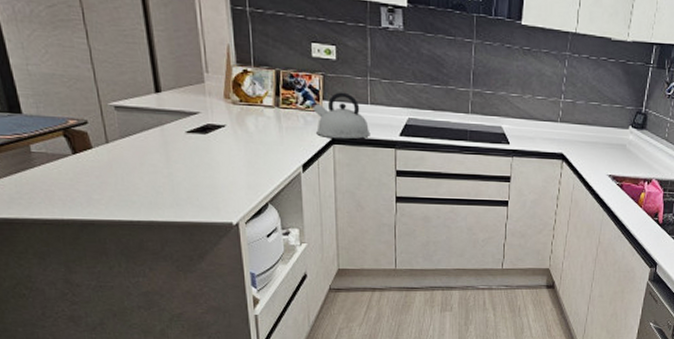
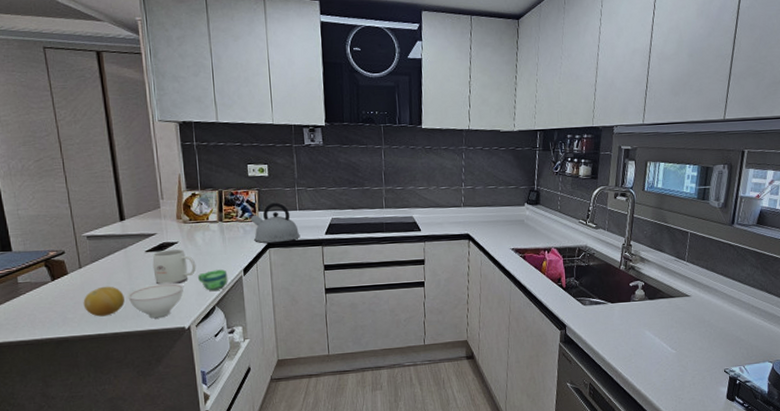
fruit: none [111,167,161,201] -> present [83,286,125,317]
bowl: none [165,170,232,210] -> present [127,282,184,319]
mug: none [194,132,247,173] -> present [152,249,196,285]
cup: none [248,162,284,186] -> present [197,269,228,291]

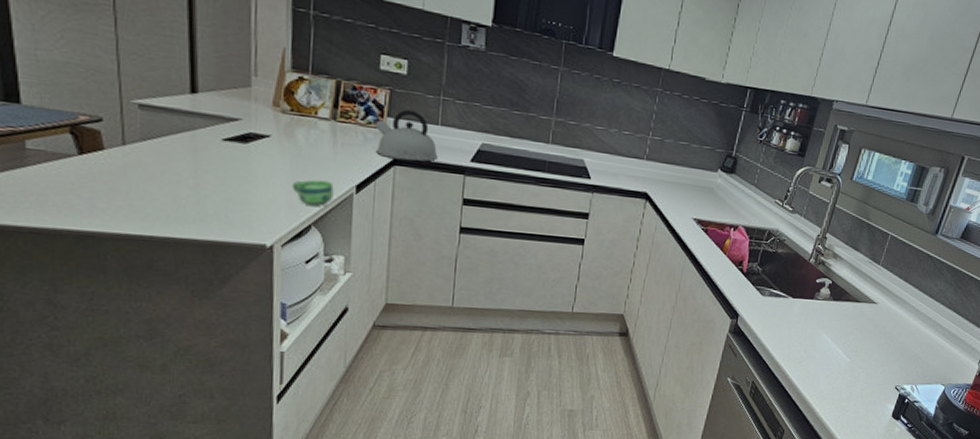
fruit: present [83,286,125,317] -> none [122,174,184,214]
bowl: present [127,282,184,319] -> none [189,183,272,228]
mug: present [152,249,196,285] -> none [230,142,292,189]

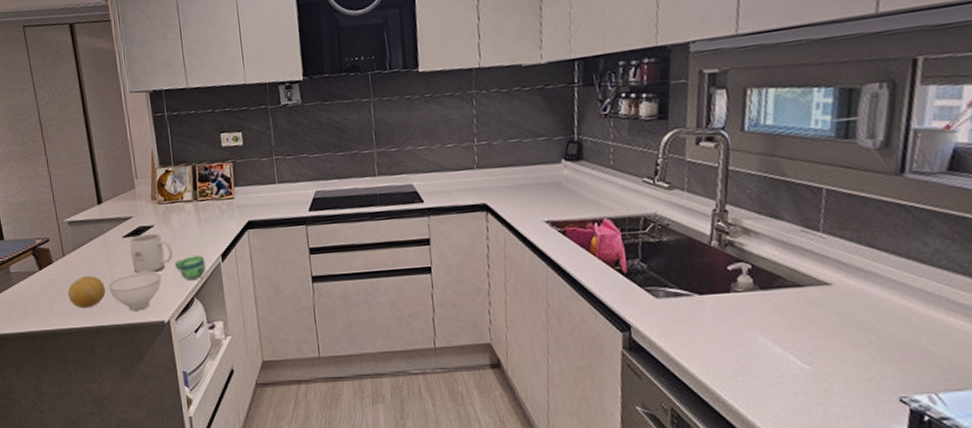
fruit: none [122,174,184,214] -> present [67,275,106,309]
bowl: none [189,183,272,228] -> present [108,271,162,311]
mug: none [230,142,292,189] -> present [130,233,173,274]
kettle: present [375,109,438,162] -> none [226,175,281,224]

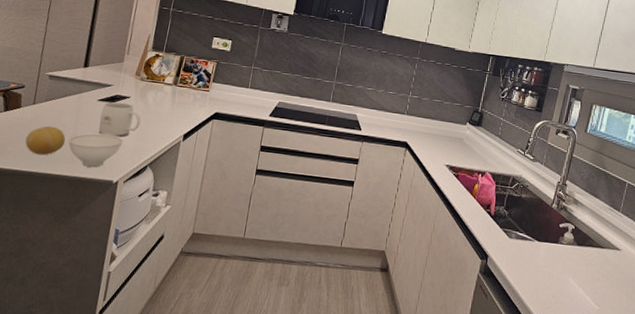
cup: present [174,255,206,280] -> none [138,130,168,151]

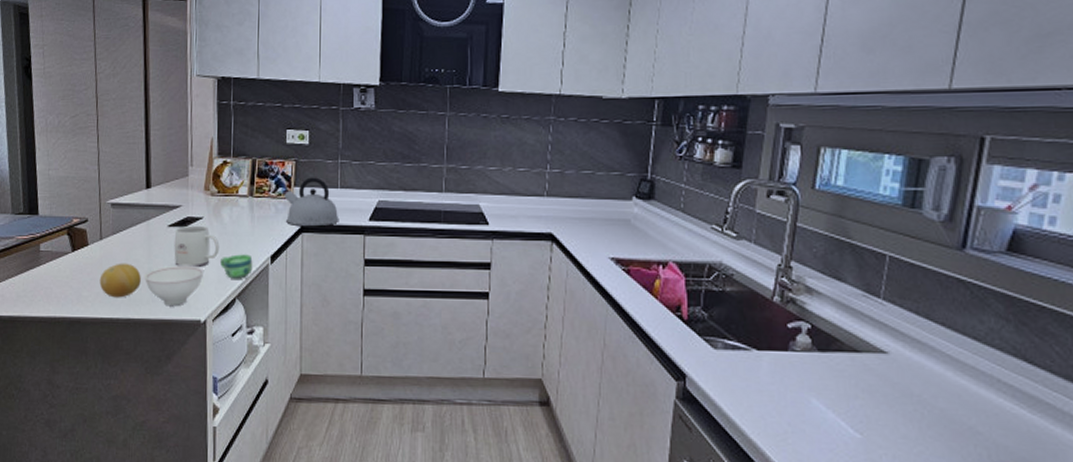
cup: none [138,130,168,151] -> present [219,254,253,279]
kettle: none [201,76,246,116] -> present [284,177,339,227]

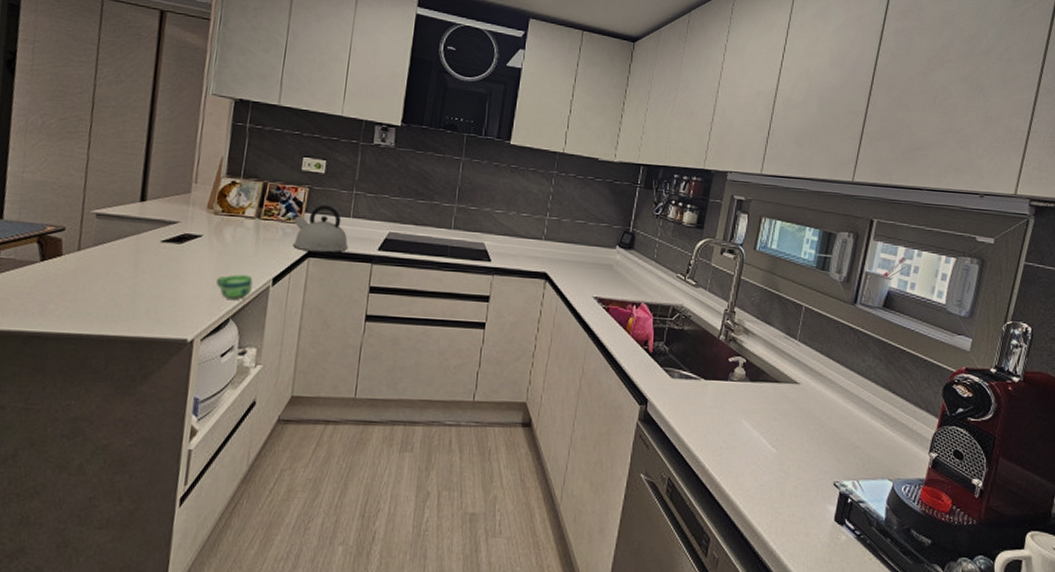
fruit: present [99,263,141,298] -> none [70,276,123,313]
bowl: present [145,265,205,307] -> none [126,281,198,324]
mug: present [174,225,220,267] -> none [164,242,218,285]

